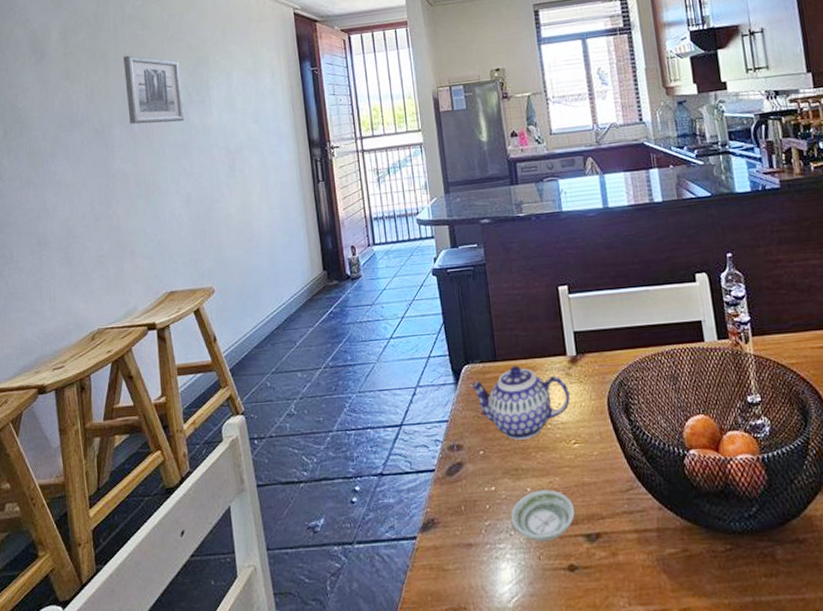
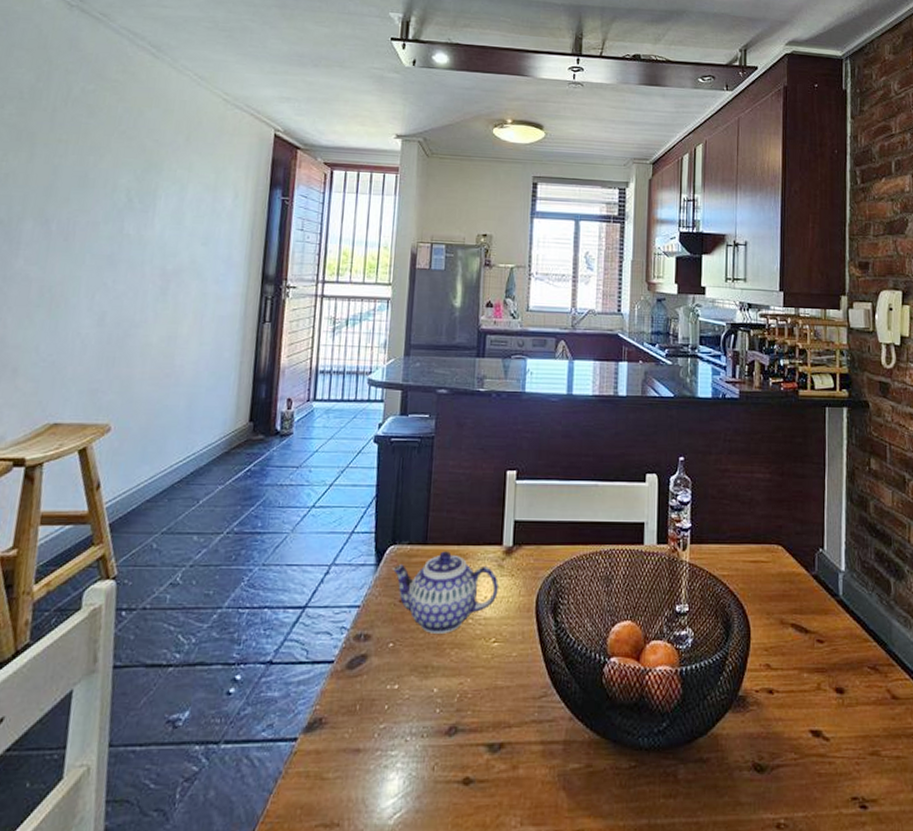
wall art: present [124,55,184,124] -> none [47,142,126,229]
saucer: present [510,489,575,541] -> none [409,691,481,749]

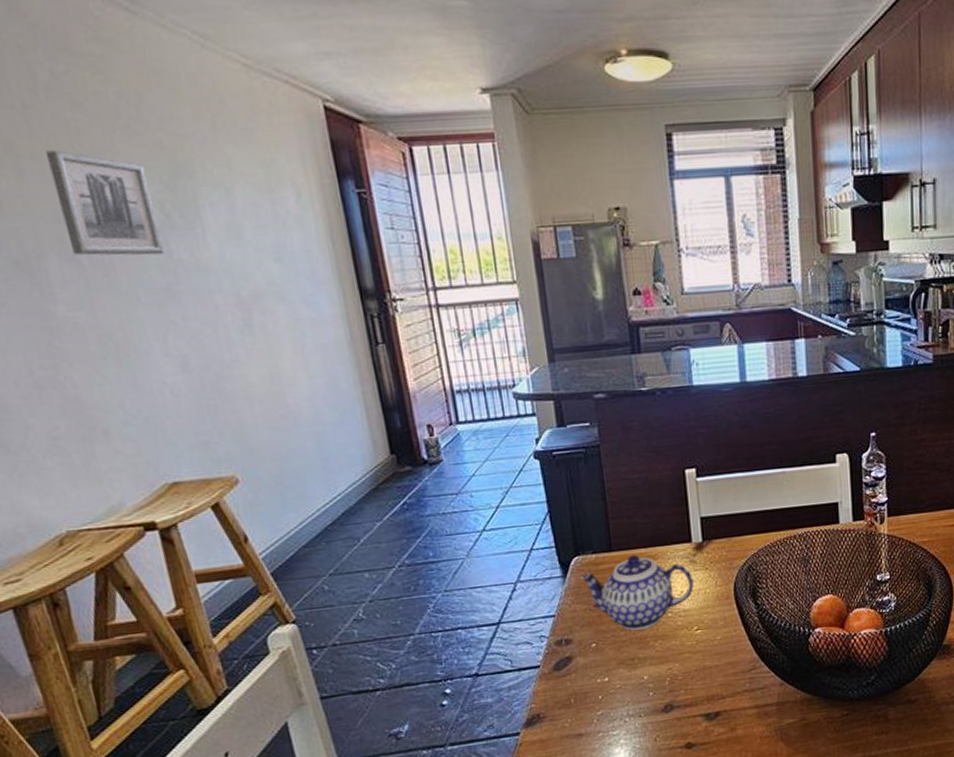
wall art: none [47,142,126,229] -> present [46,150,164,256]

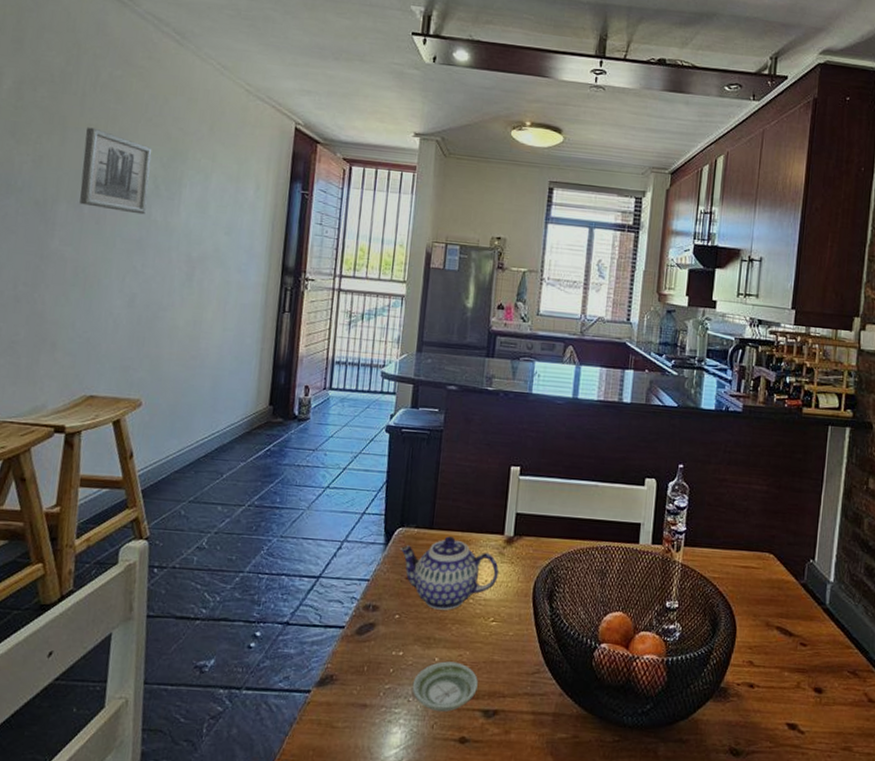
saucer: none [625,675,694,725] -> present [412,661,478,712]

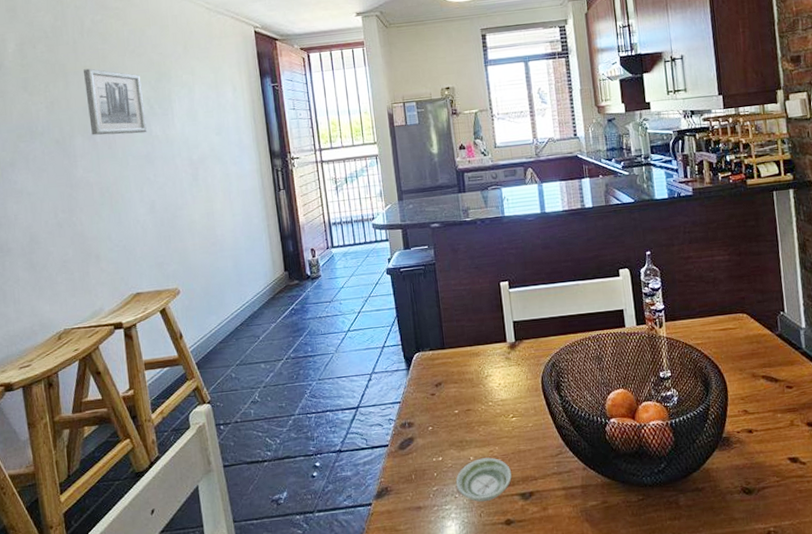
teapot: present [400,536,499,610] -> none [420,352,509,416]

